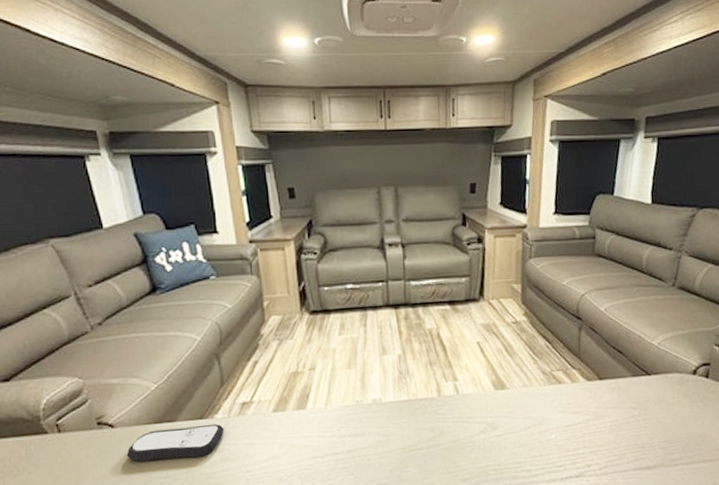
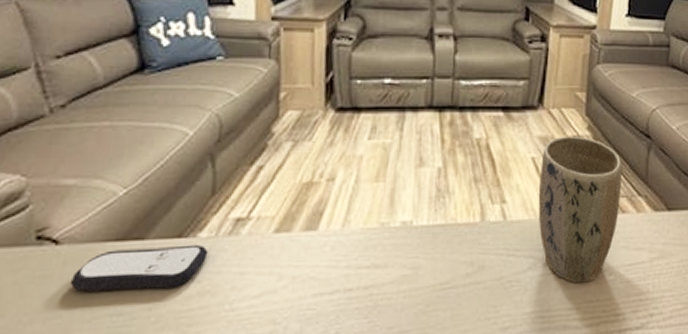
plant pot: none [484,321,557,442] -> present [538,136,622,283]

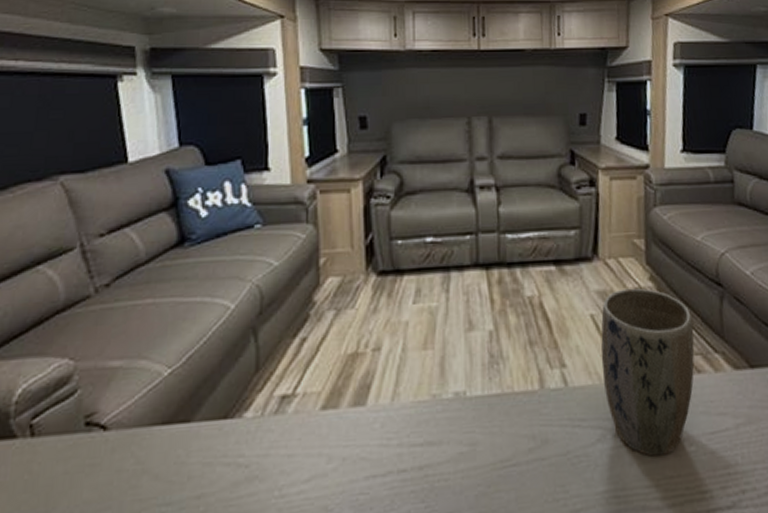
remote control: present [70,244,209,292] -> none [118,425,255,480]

